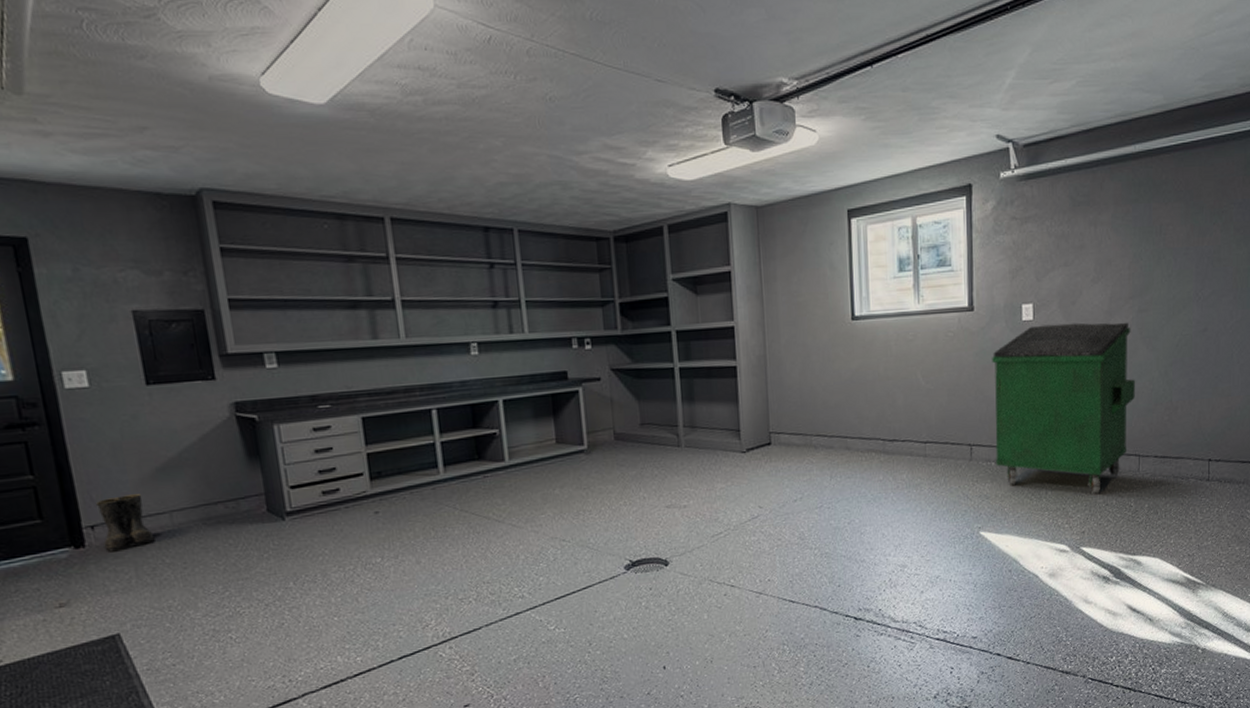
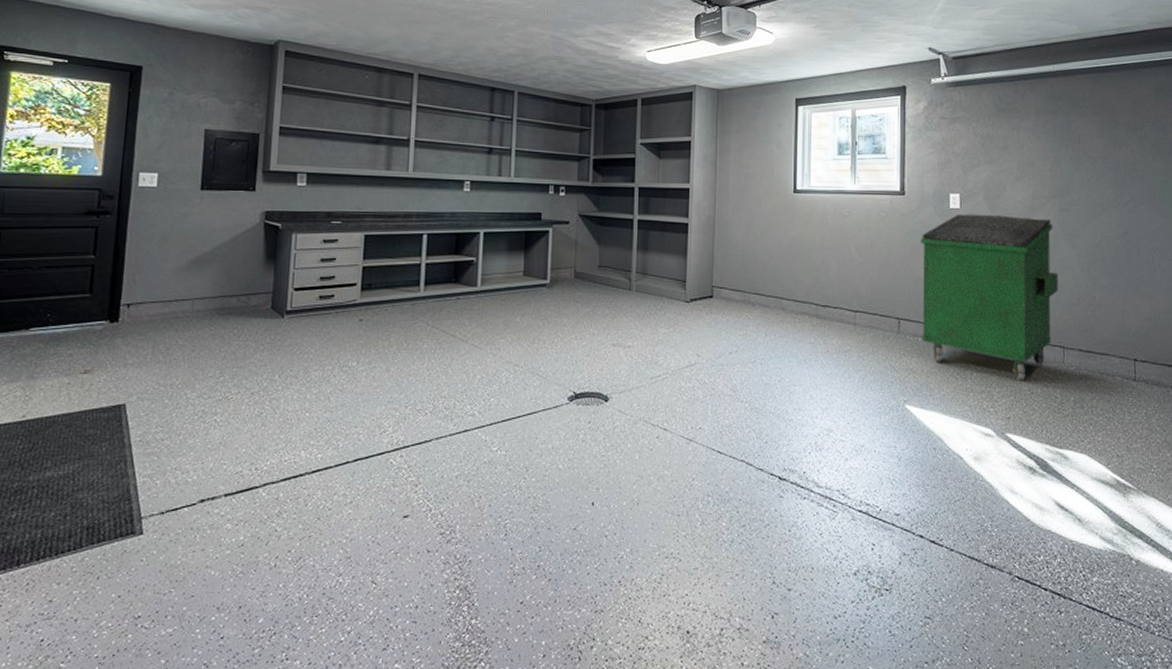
boots: present [96,494,155,552] -> none [133,280,175,329]

